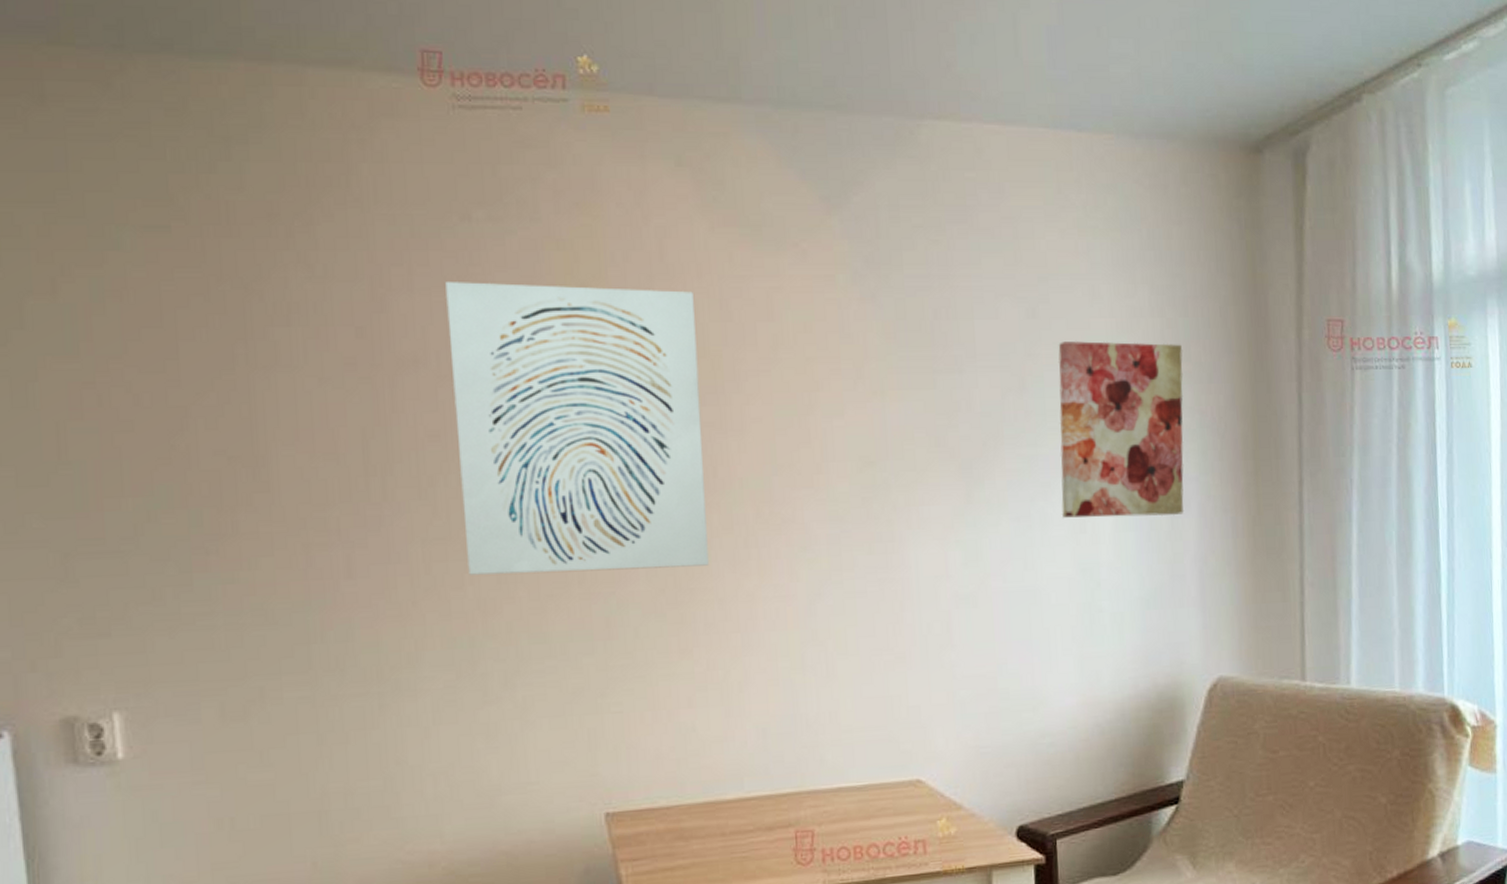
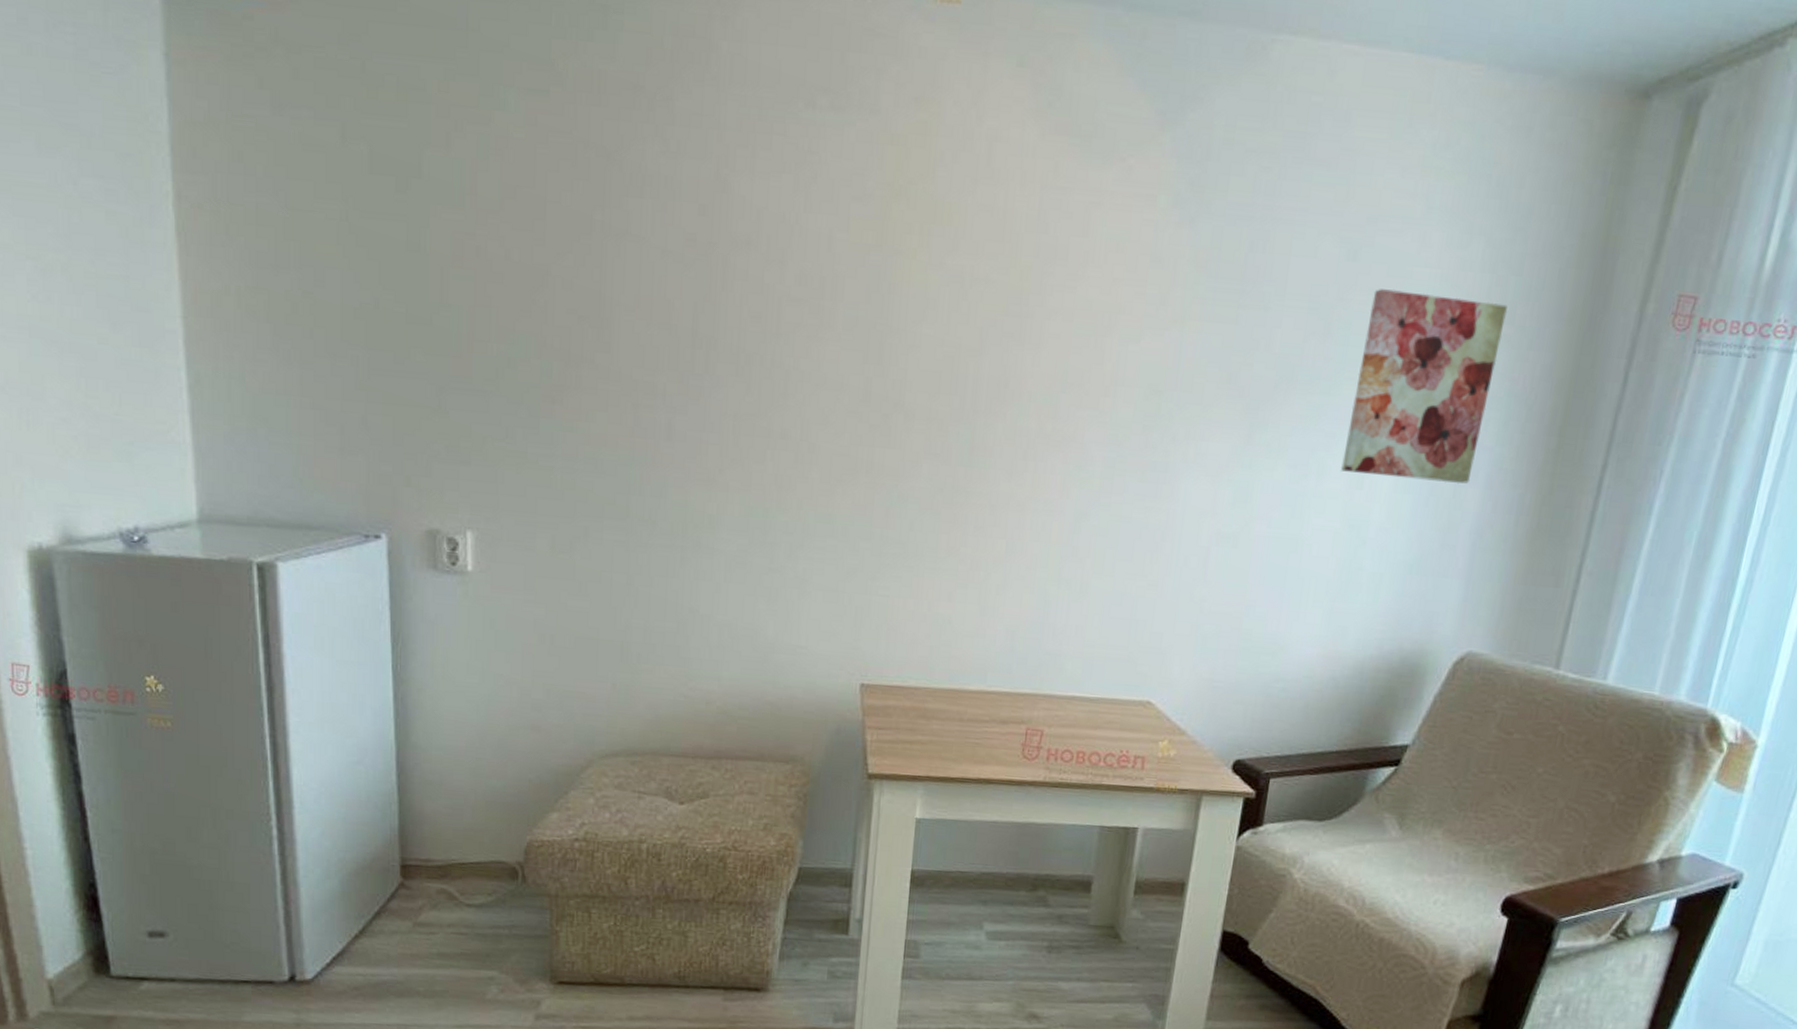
wall art: present [445,282,709,575] -> none [771,168,1014,472]

